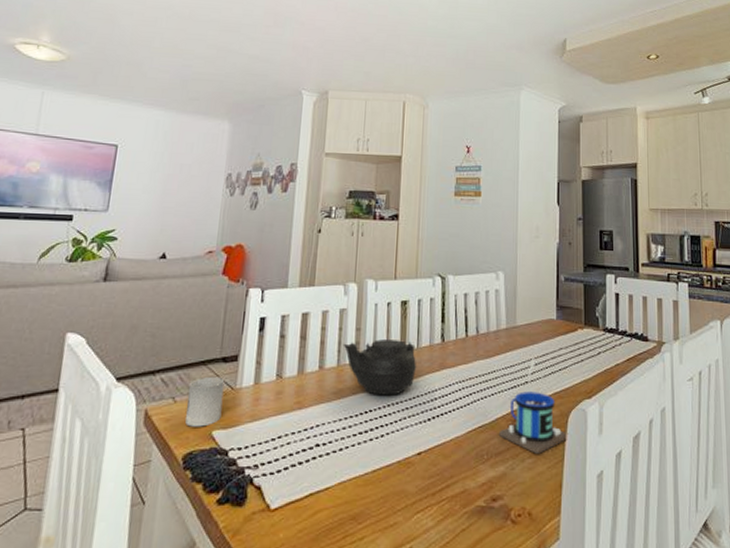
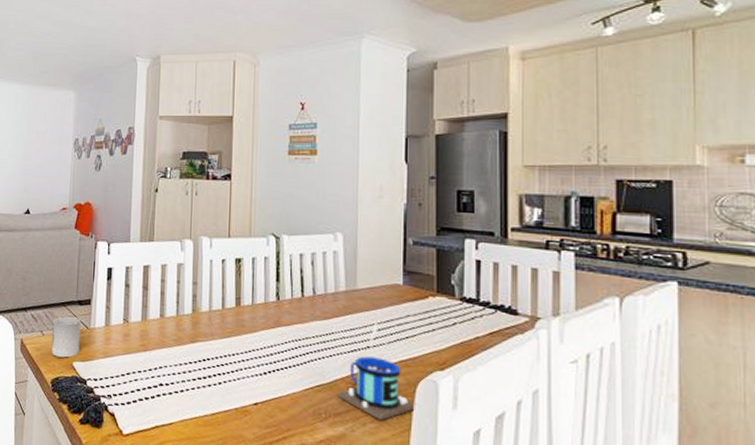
teapot: present [343,339,417,396] -> none [181,294,252,347]

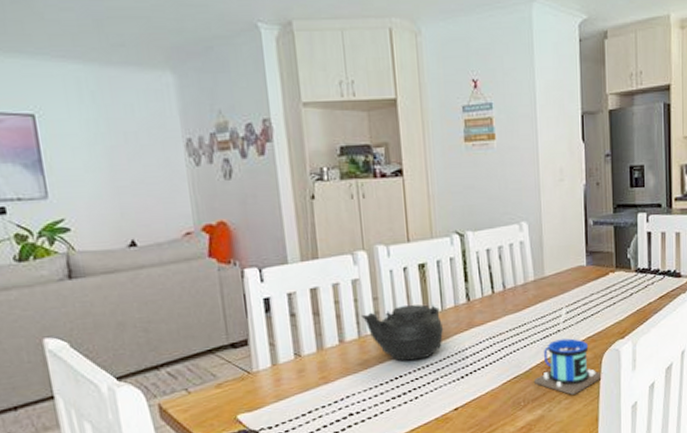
cup: present [51,316,81,358] -> none [199,363,243,415]
teapot: none [181,294,252,347] -> present [361,304,444,361]

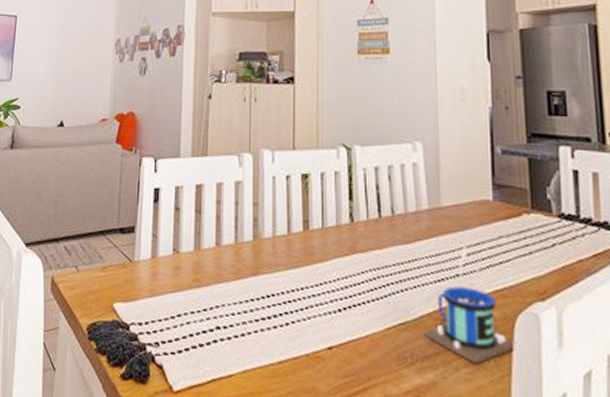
teapot: present [361,304,444,361] -> none [240,216,323,280]

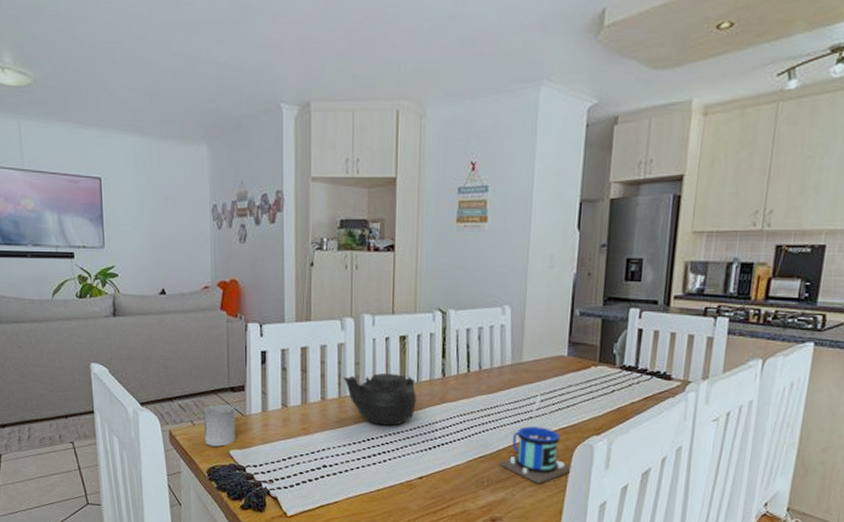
cup: none [87,247,123,298] -> present [203,404,236,447]
teapot: none [240,216,323,280] -> present [343,373,418,426]

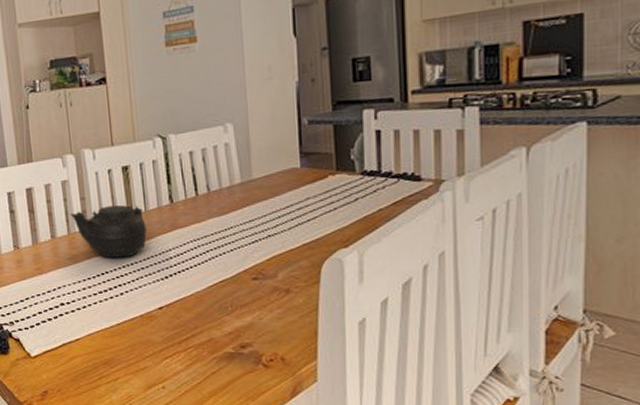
mug: present [500,392,573,483] -> none [243,209,322,304]

